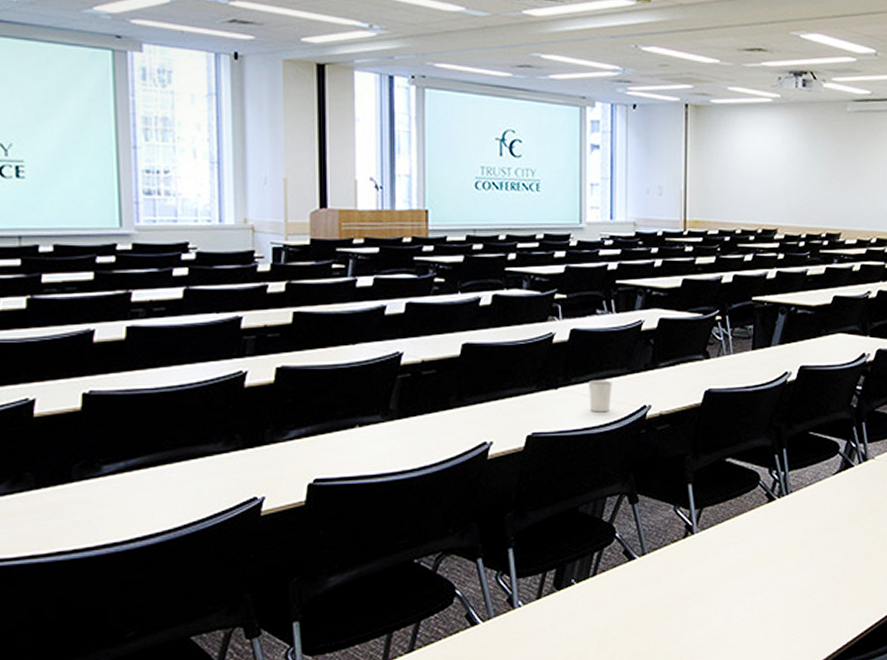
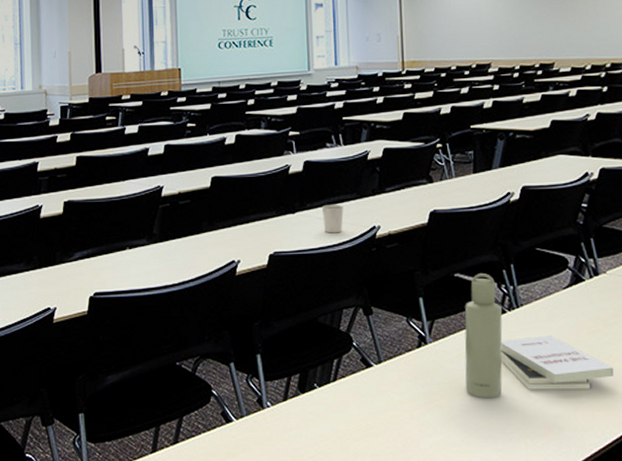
bottle: none [730,459,771,590] -> present [464,274,503,399]
books: none [768,522,874,579] -> present [500,335,613,390]

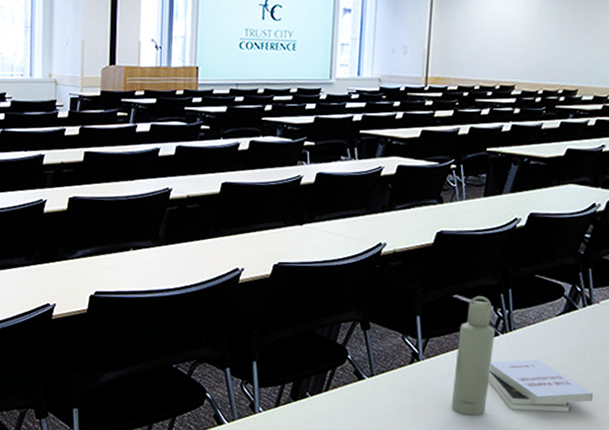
cup: present [322,204,344,233] -> none [330,218,352,248]

